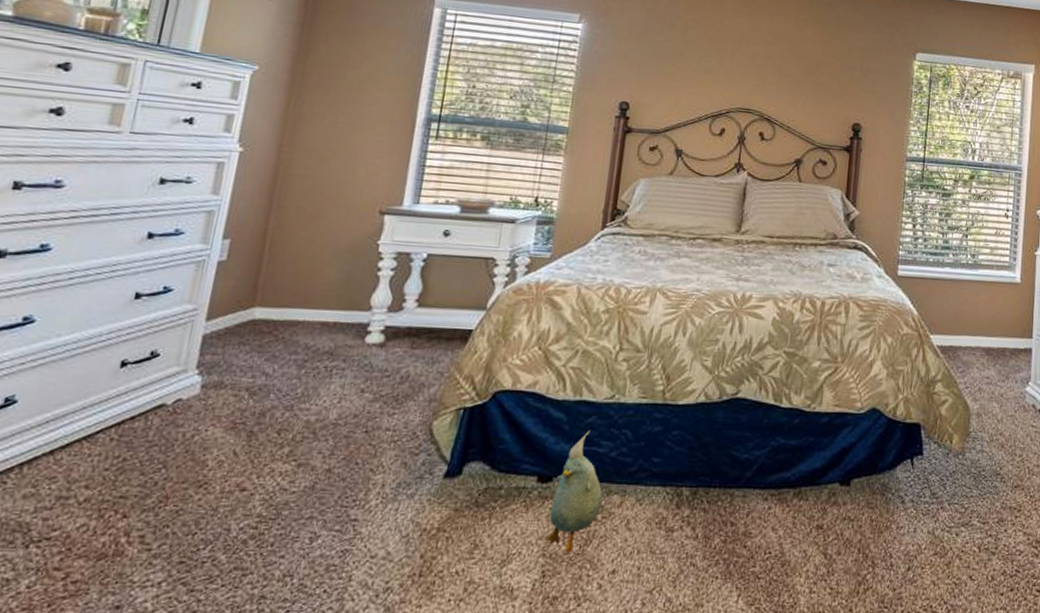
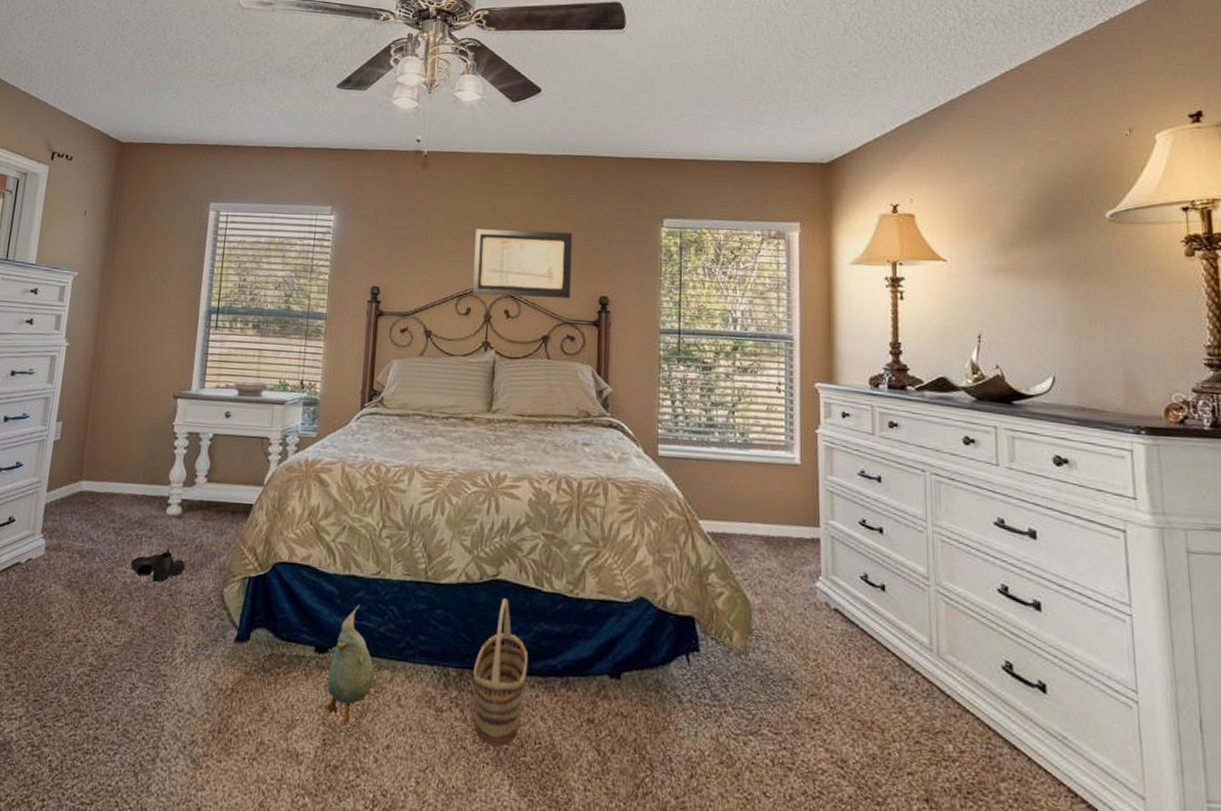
boots: none [315,381,387,418] -> present [130,548,185,582]
basket: none [706,416,763,560] -> present [473,598,529,747]
wall art: none [727,49,831,124] -> present [472,229,573,299]

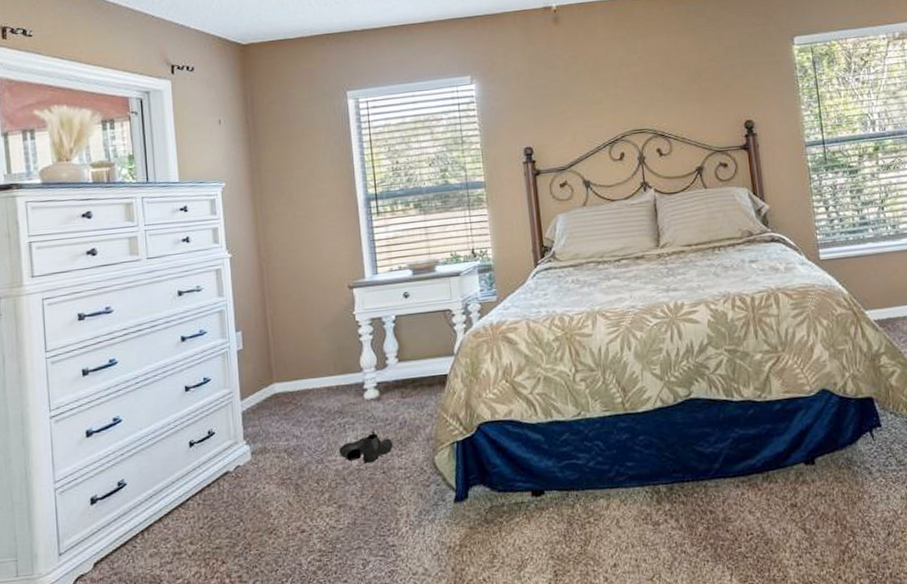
plush toy: present [324,605,374,724] -> none [548,447,592,554]
wall art: present [472,229,573,299] -> none [616,64,717,139]
basket: present [473,598,529,747] -> none [681,414,732,545]

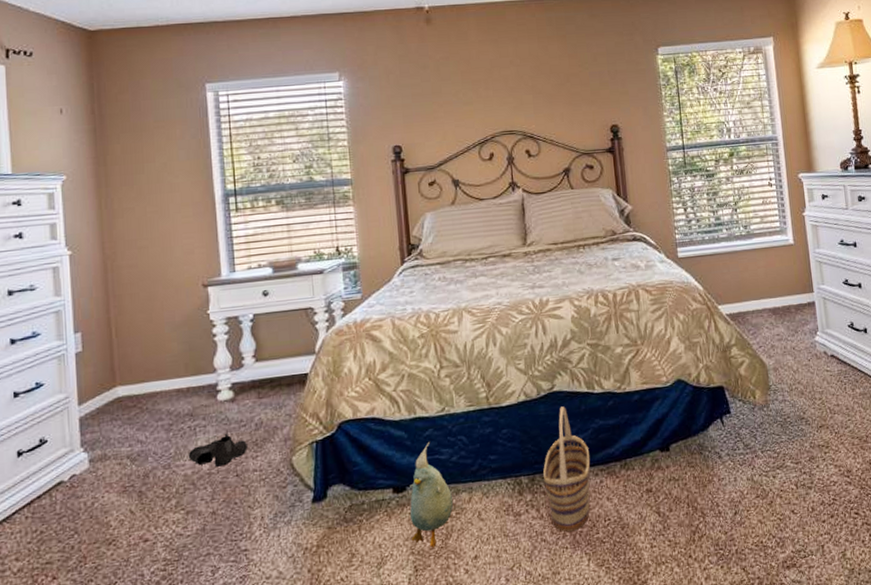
plush toy: none [548,447,592,554] -> present [410,442,454,548]
basket: none [681,414,732,545] -> present [543,406,591,533]

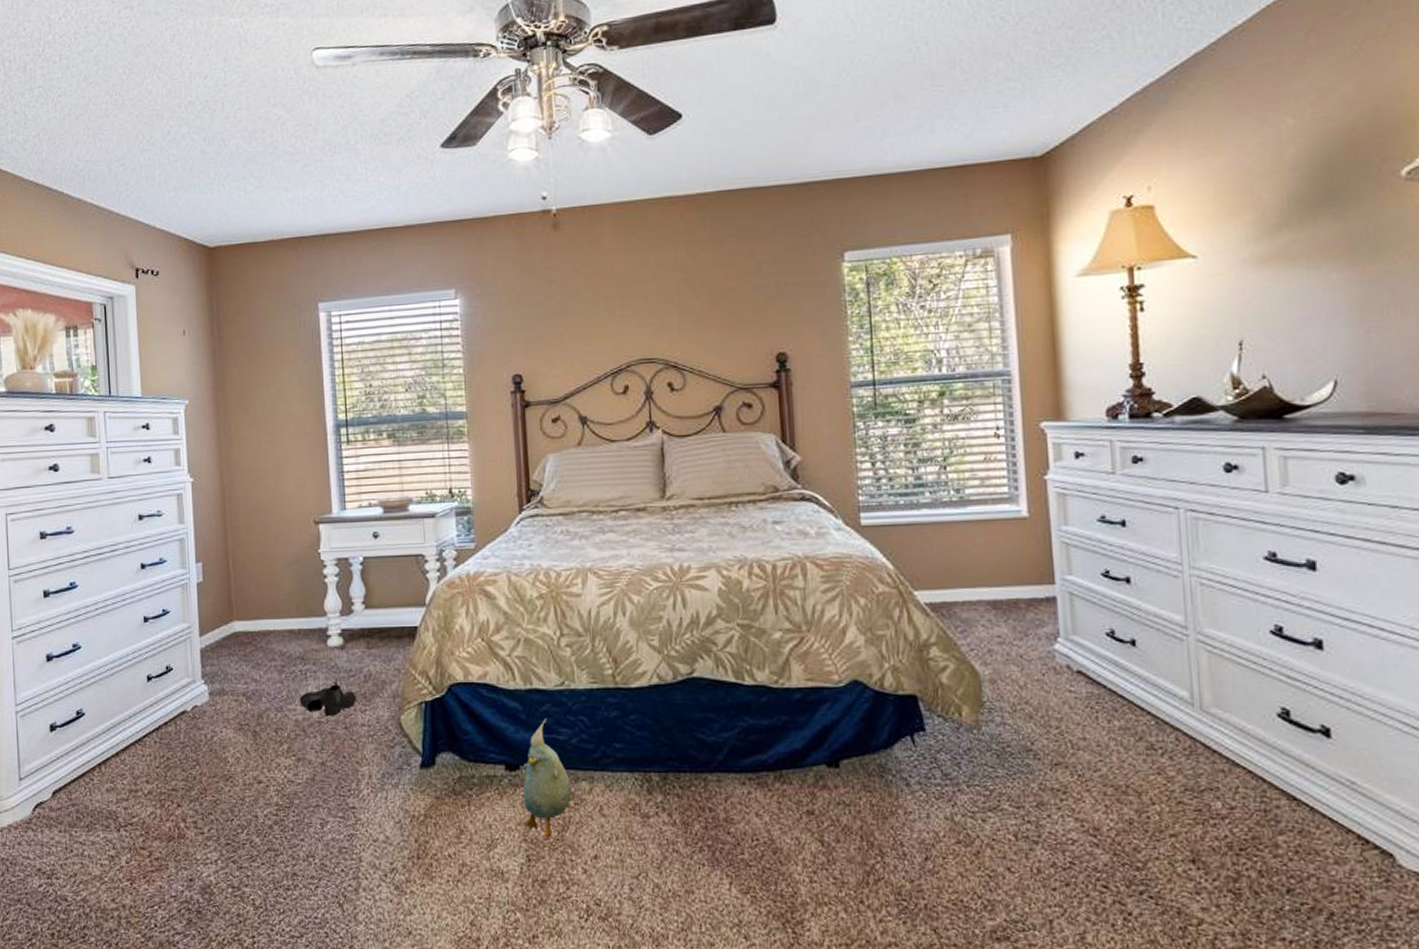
basket: present [543,406,591,533] -> none [678,696,737,847]

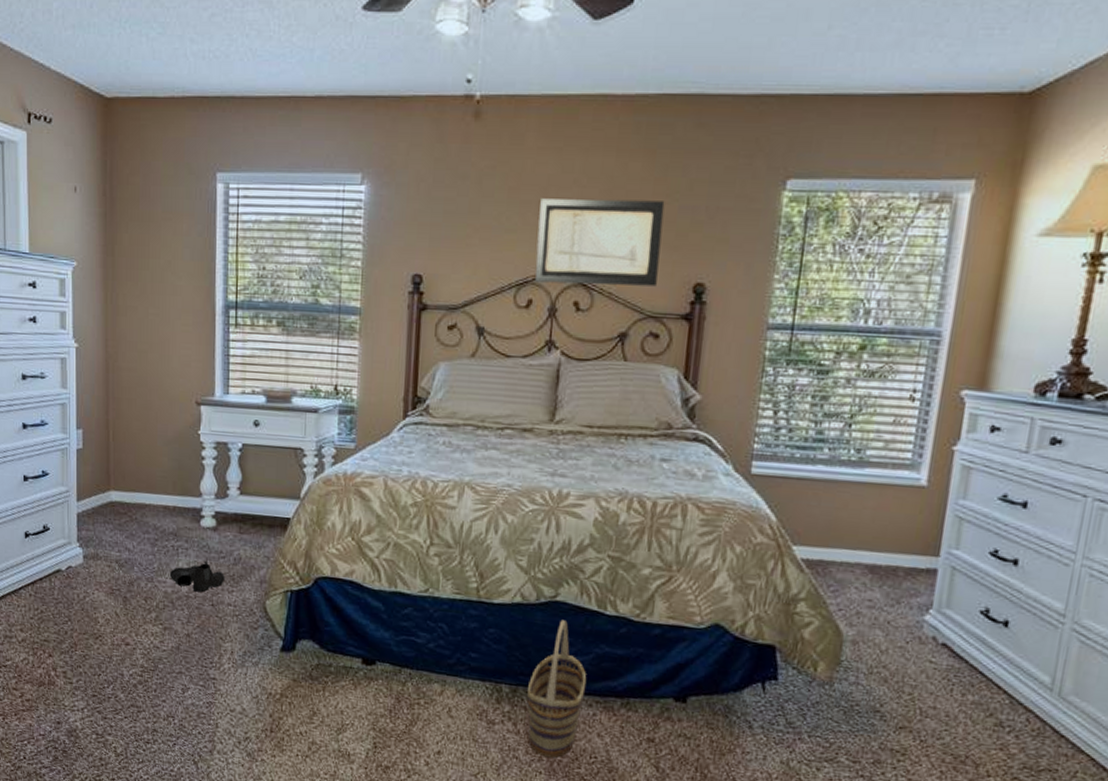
plush toy: present [523,719,572,839] -> none [374,621,424,730]
wall art: none [623,283,742,369] -> present [534,198,665,287]
basket: none [678,696,737,847] -> present [526,620,587,758]

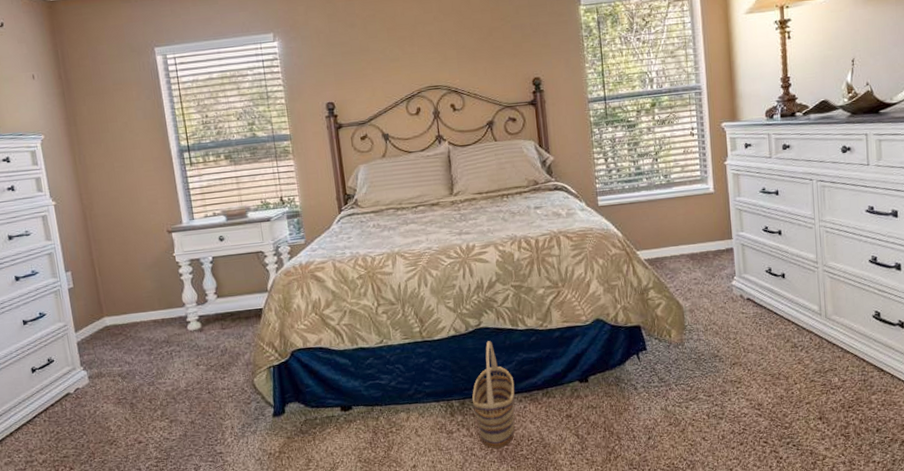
boots: present [169,560,225,592] -> none [167,357,216,385]
wall art: present [534,198,665,287] -> none [412,24,507,95]

